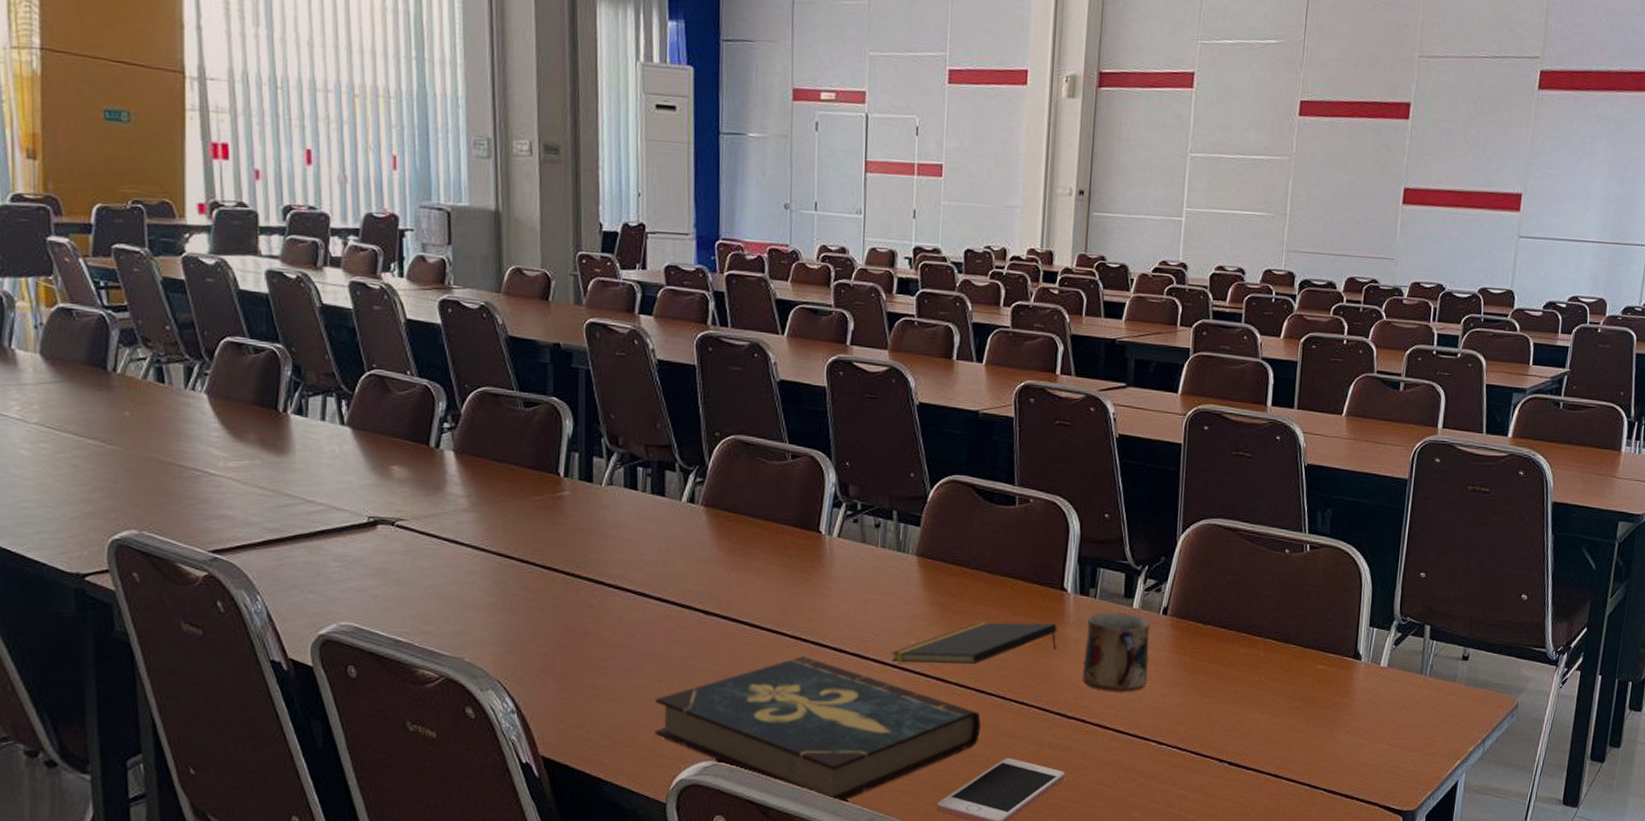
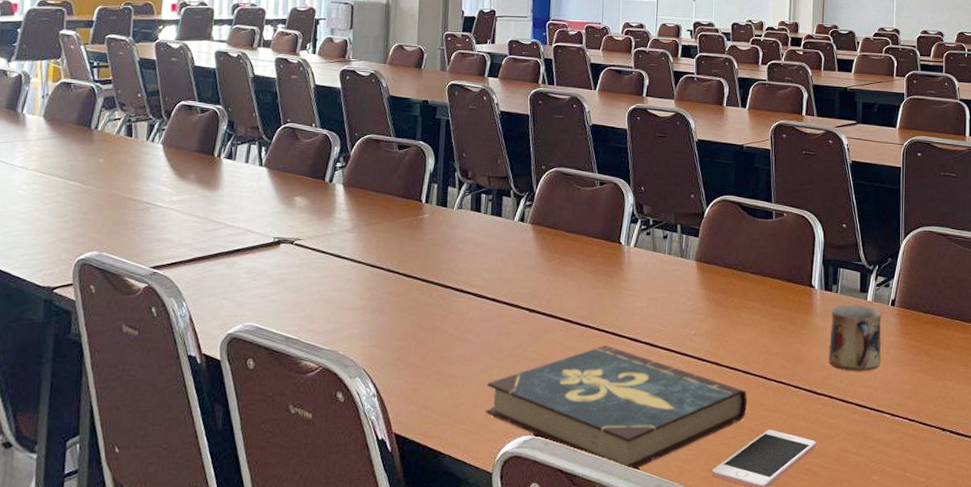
notepad: present [890,622,1057,665] -> none [675,314,807,350]

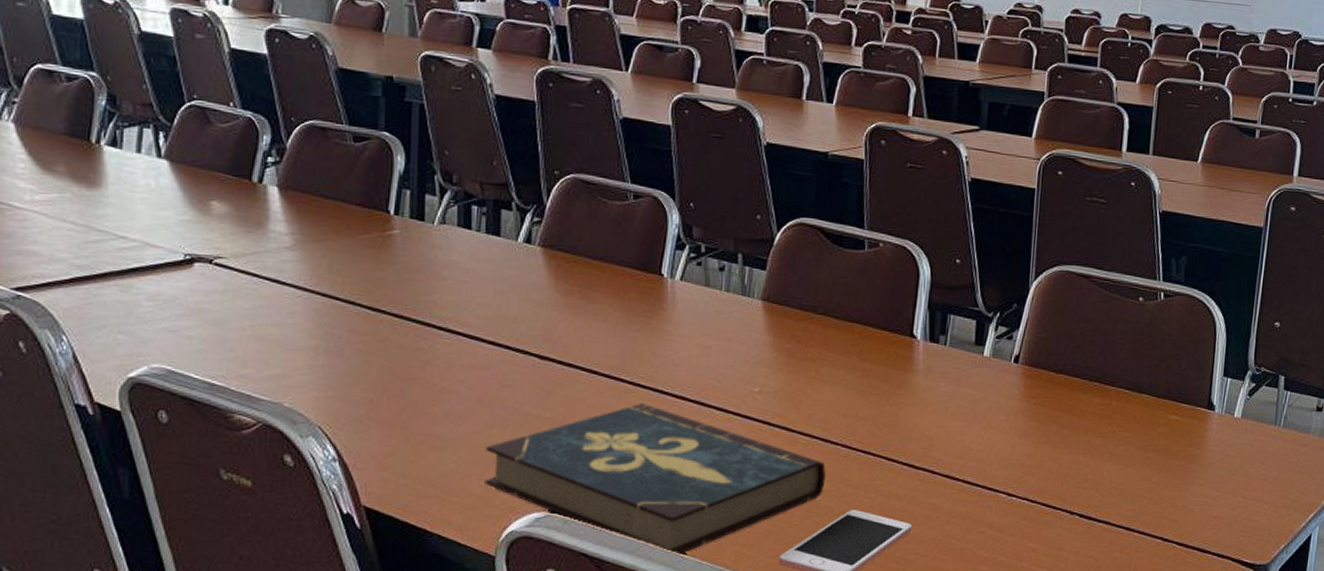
mug: present [829,304,882,371] -> none [931,359,1002,441]

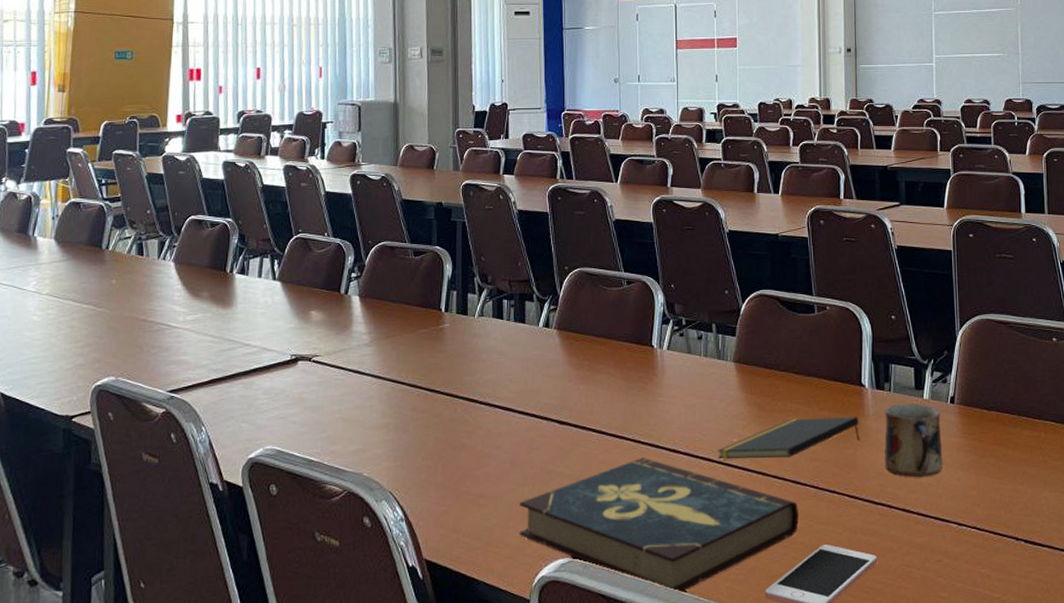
notepad: none [733,369,906,413] -> present [717,417,859,460]
mug: none [931,359,1002,441] -> present [884,403,943,477]

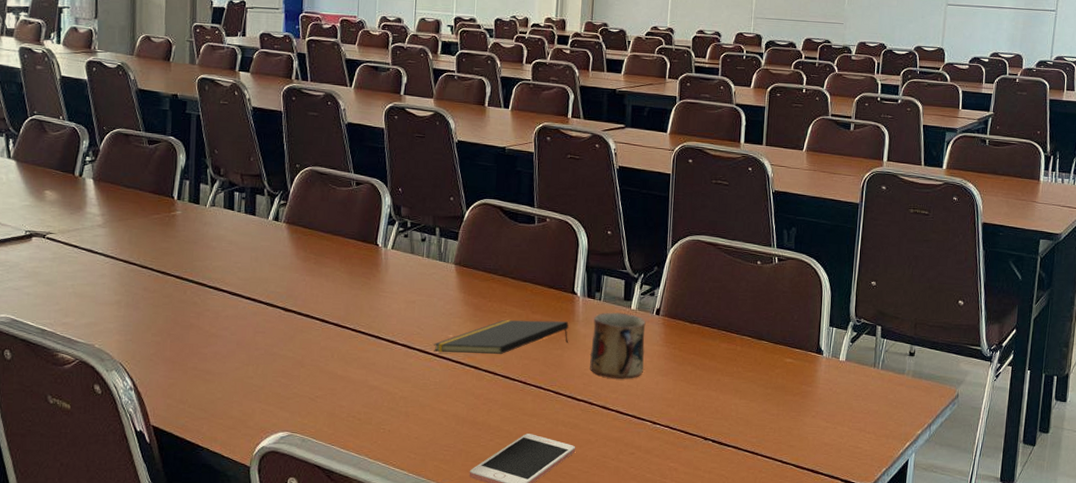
book: present [519,458,800,594] -> none [242,346,507,469]

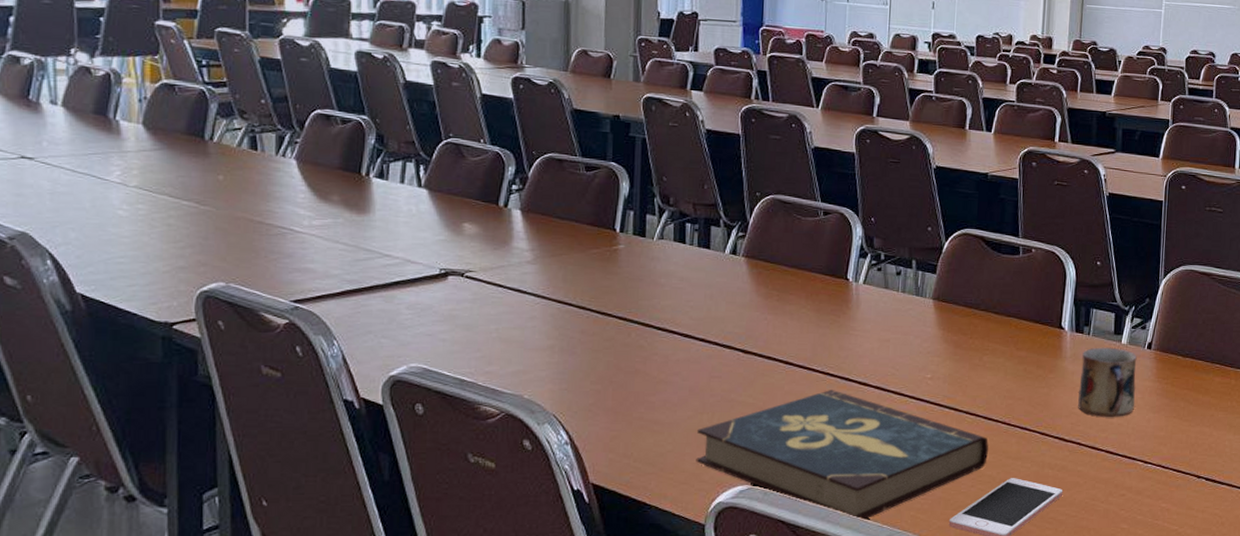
book: none [242,346,507,469] -> present [696,390,989,521]
notepad: present [433,319,569,355] -> none [909,357,1056,395]

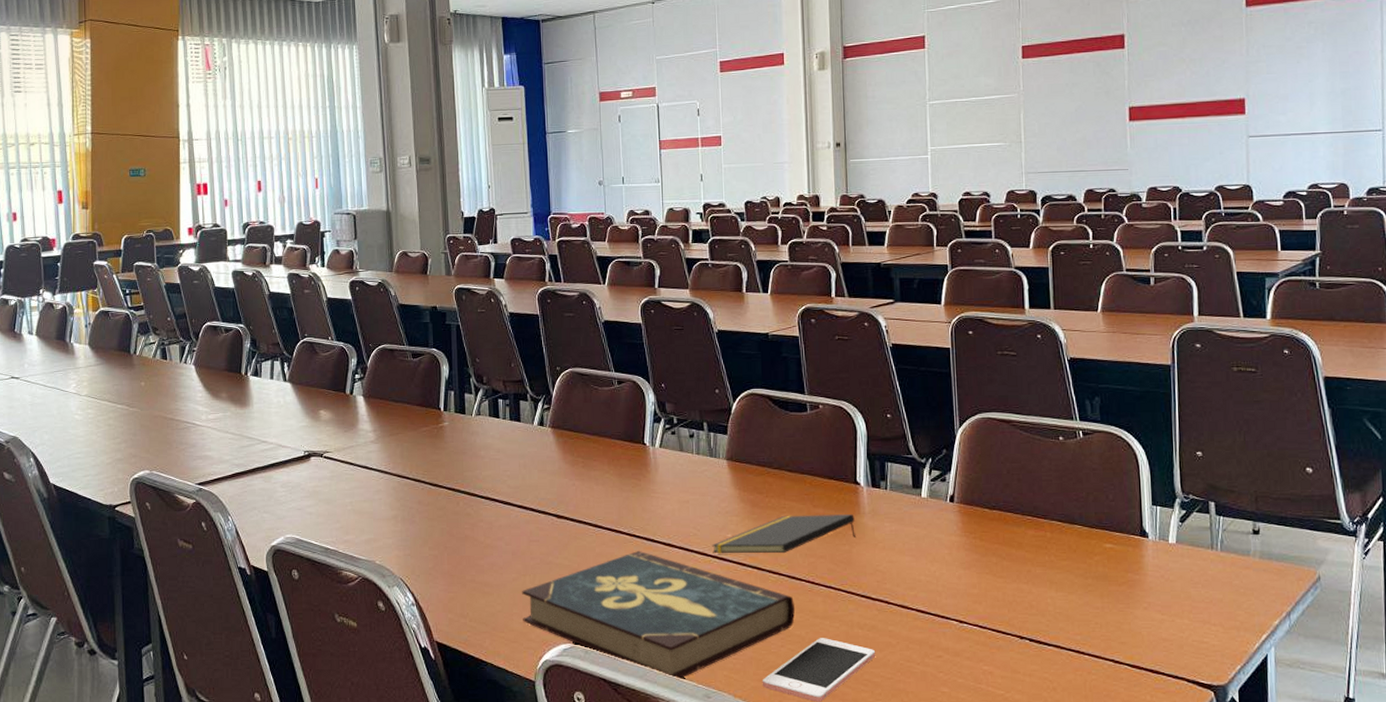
notepad: none [909,357,1056,395] -> present [711,514,855,554]
mug: present [1078,347,1137,417] -> none [881,502,943,574]

